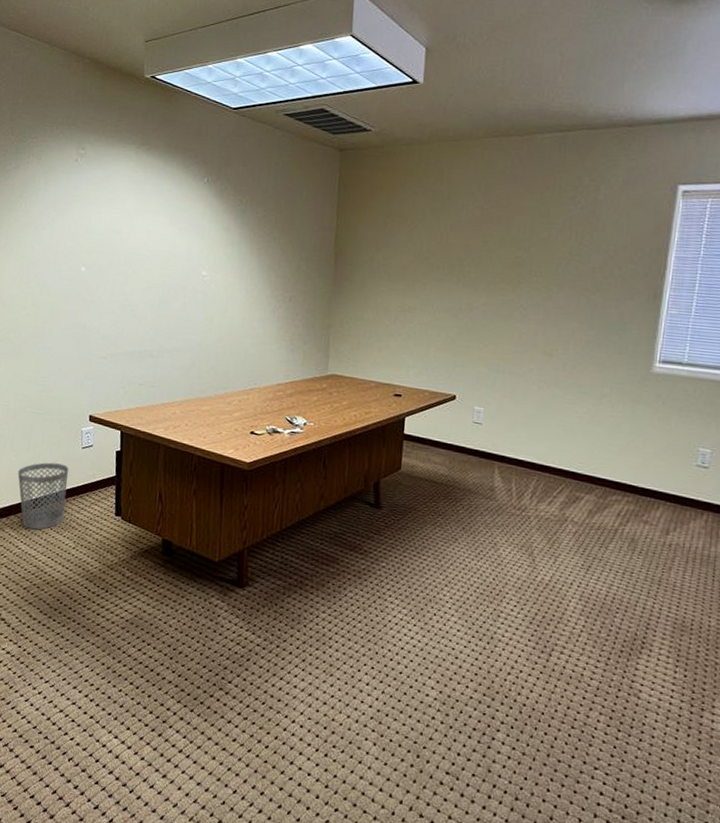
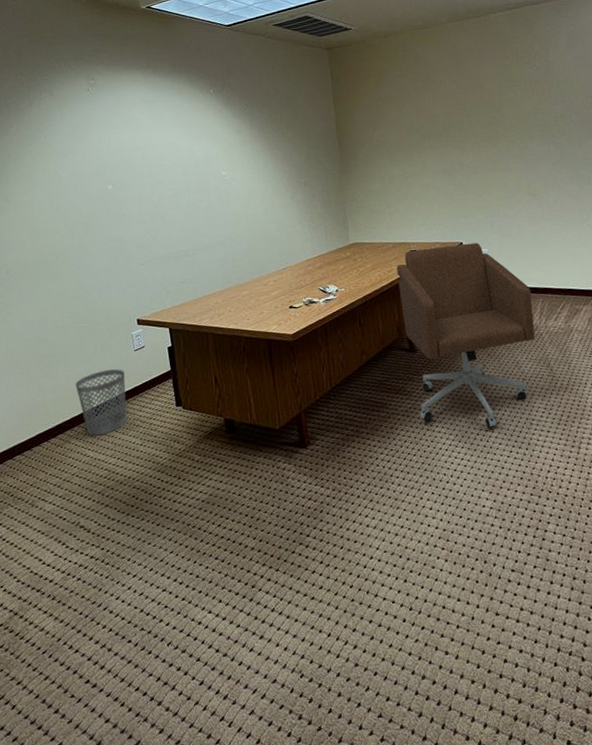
office chair: none [372,394,526,612] -> present [396,243,535,429]

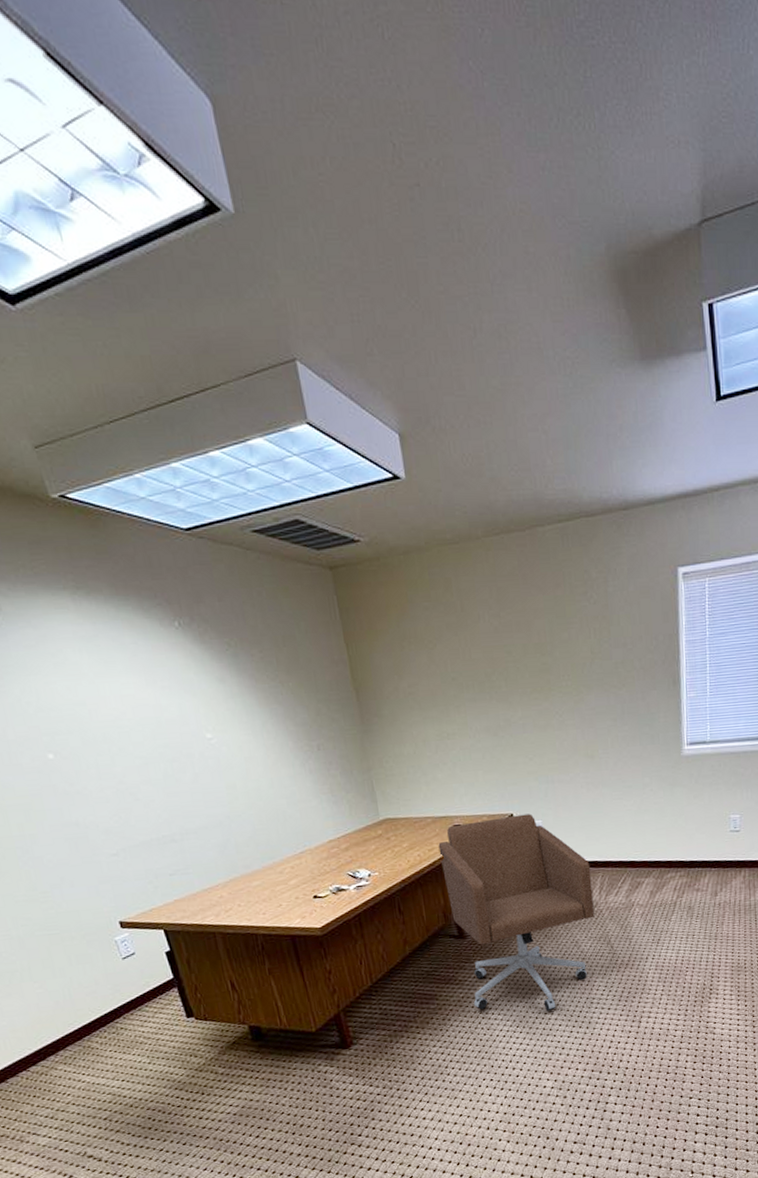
wastebasket: present [76,369,127,436] -> none [50,981,127,1059]

